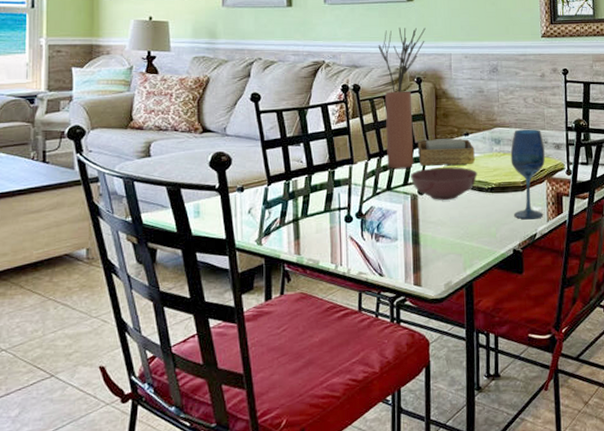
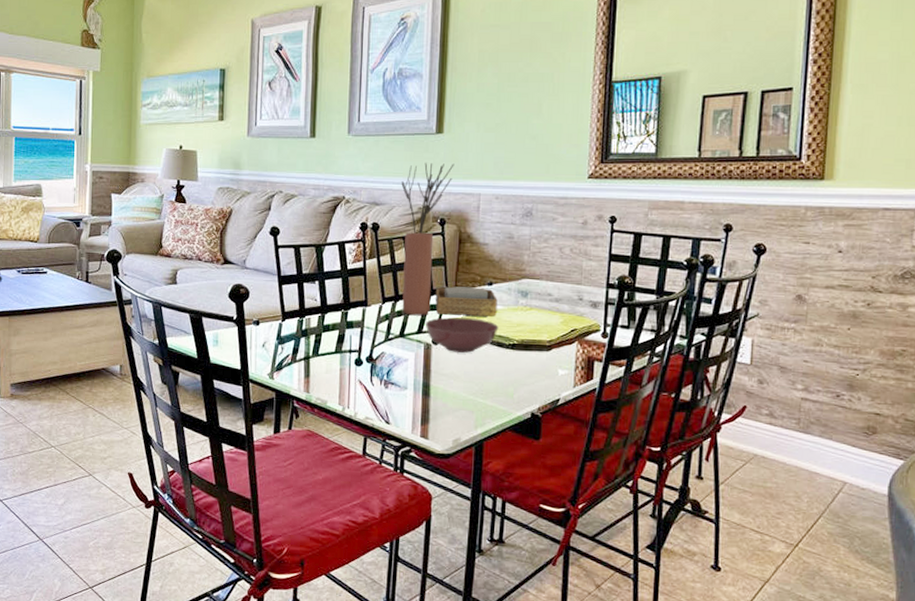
wineglass: present [510,129,545,220] -> none [535,282,579,383]

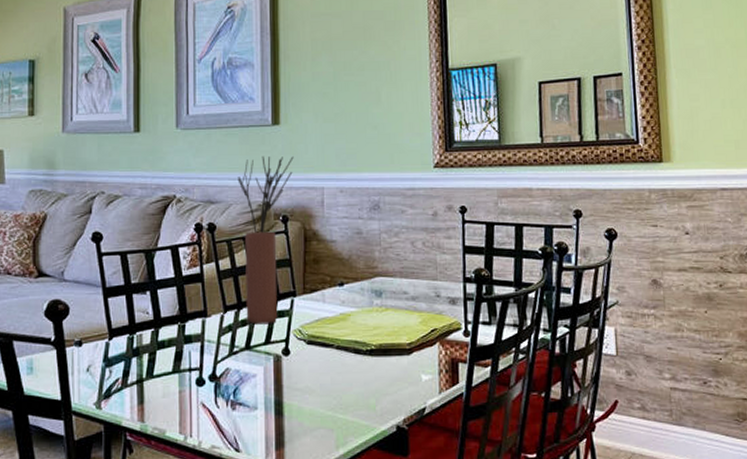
bowl: present [425,317,499,353] -> none [273,323,354,363]
napkin holder: present [435,286,498,317] -> none [282,289,351,321]

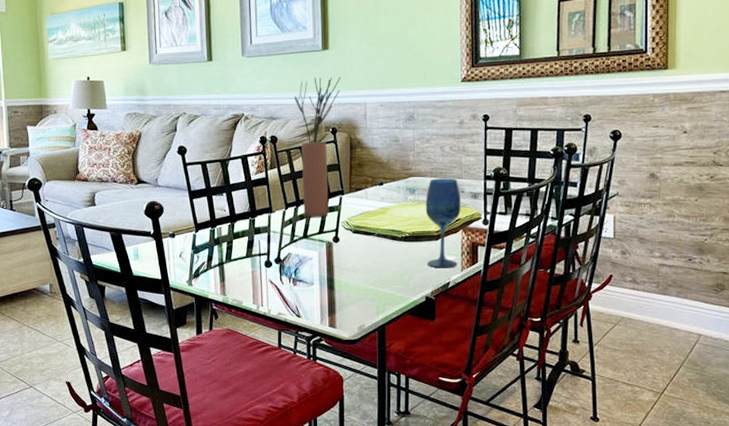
wineglass: none [394,279,437,390] -> present [425,178,461,269]

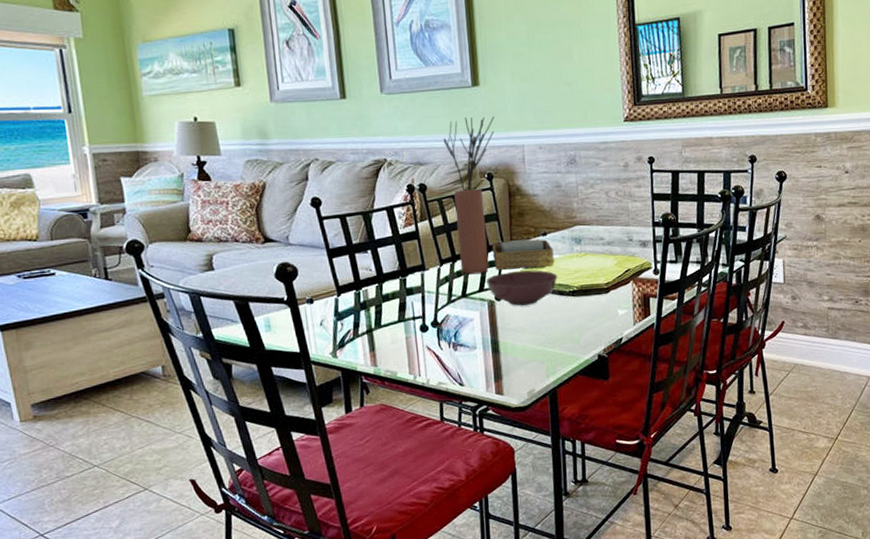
bowl: none [325,216,392,248] -> present [485,270,558,306]
napkin holder: none [332,188,389,215] -> present [491,239,554,270]
wineglass: present [425,178,461,269] -> none [592,225,630,324]

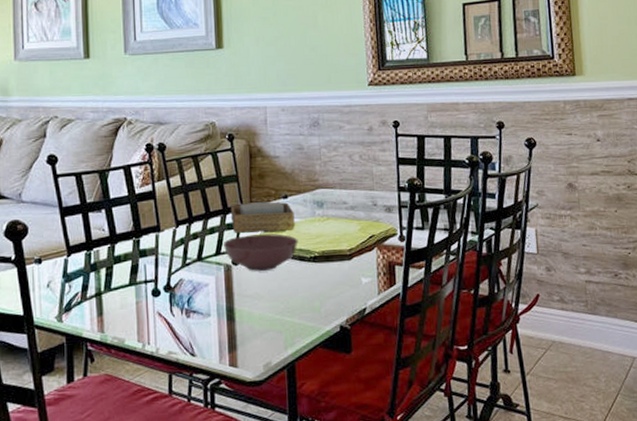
vase: present [443,116,495,274] -> none [185,78,237,236]

